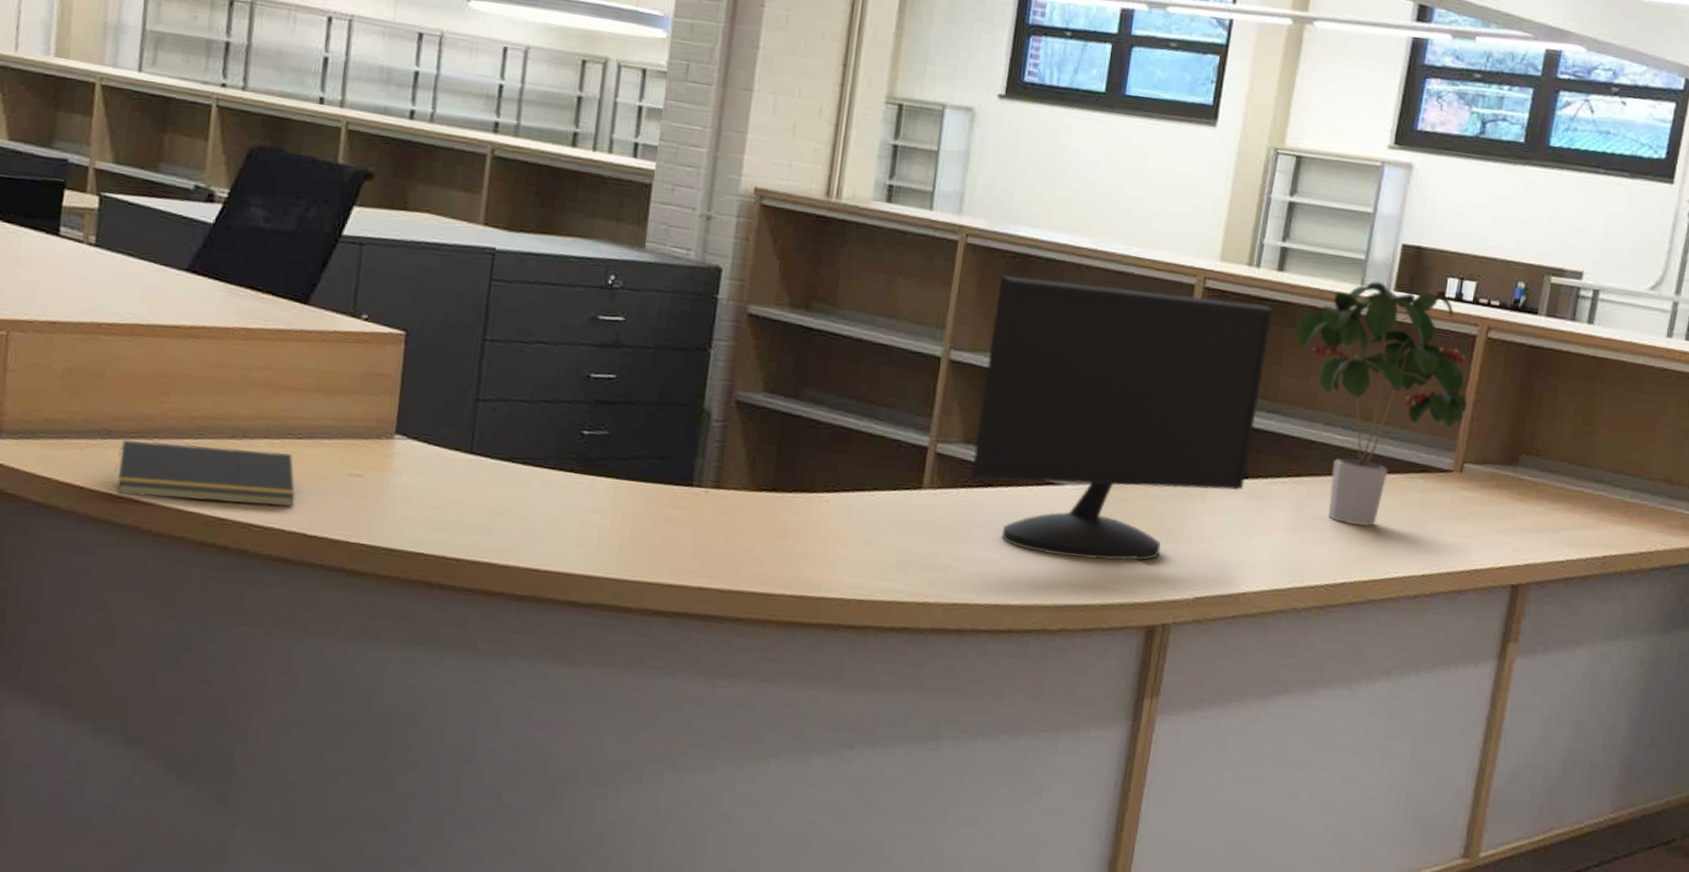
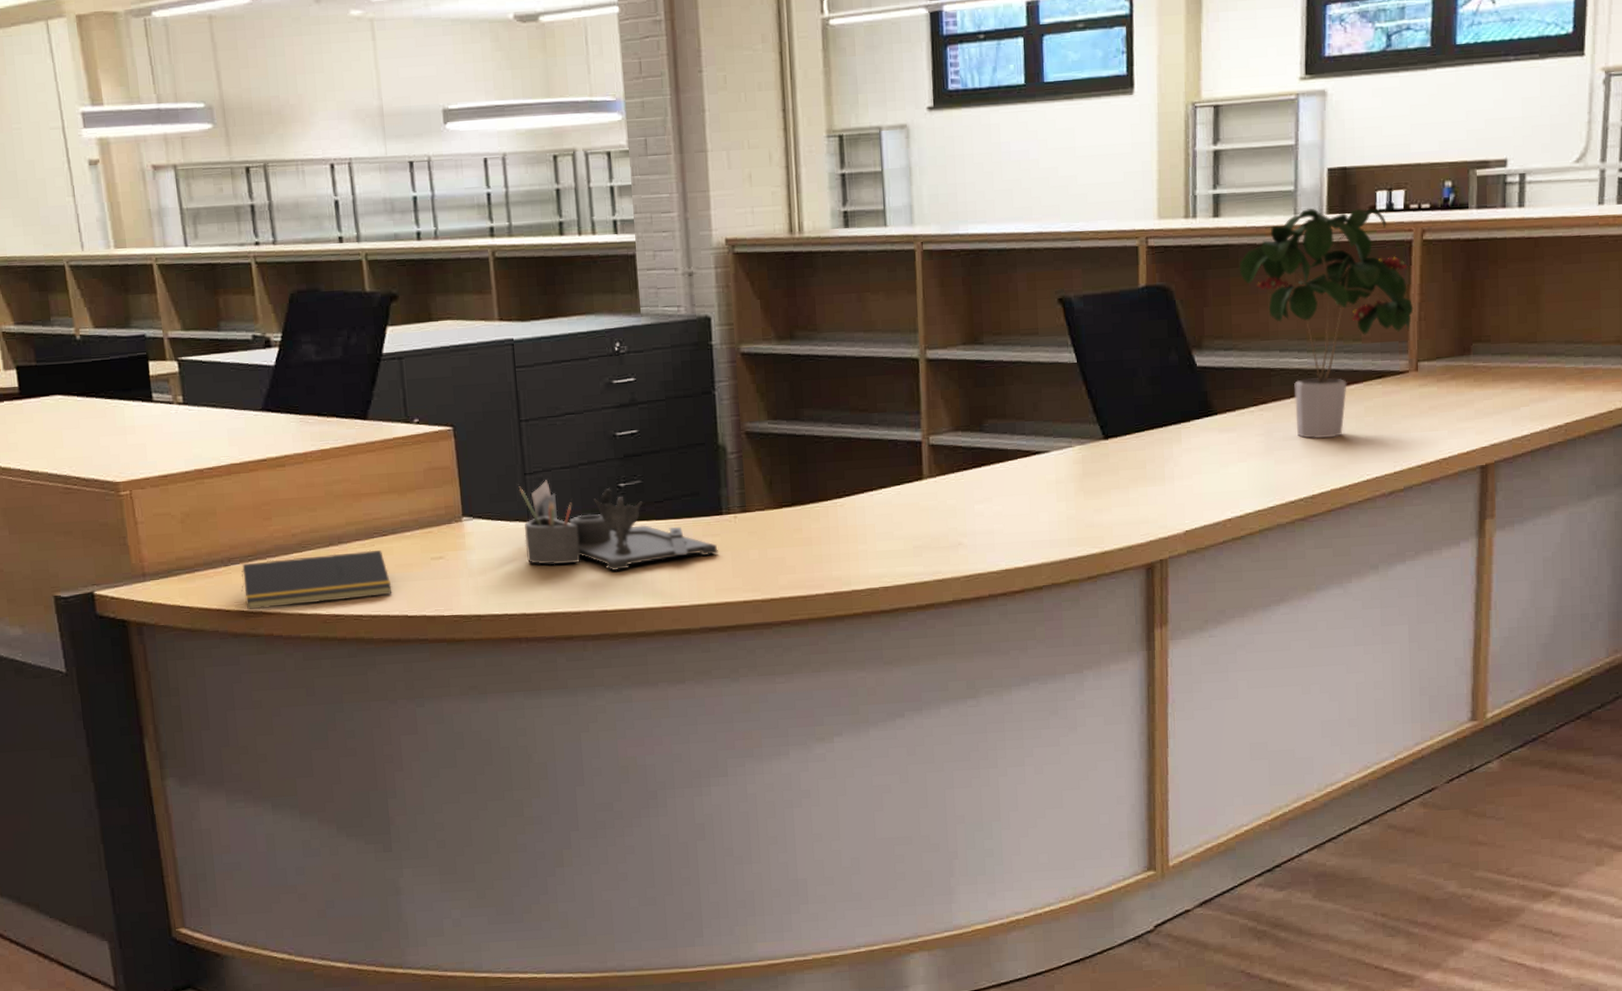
desk organizer: none [460,409,680,529] -> present [517,480,718,571]
computer monitor: present [971,275,1273,562] -> none [959,251,1216,517]

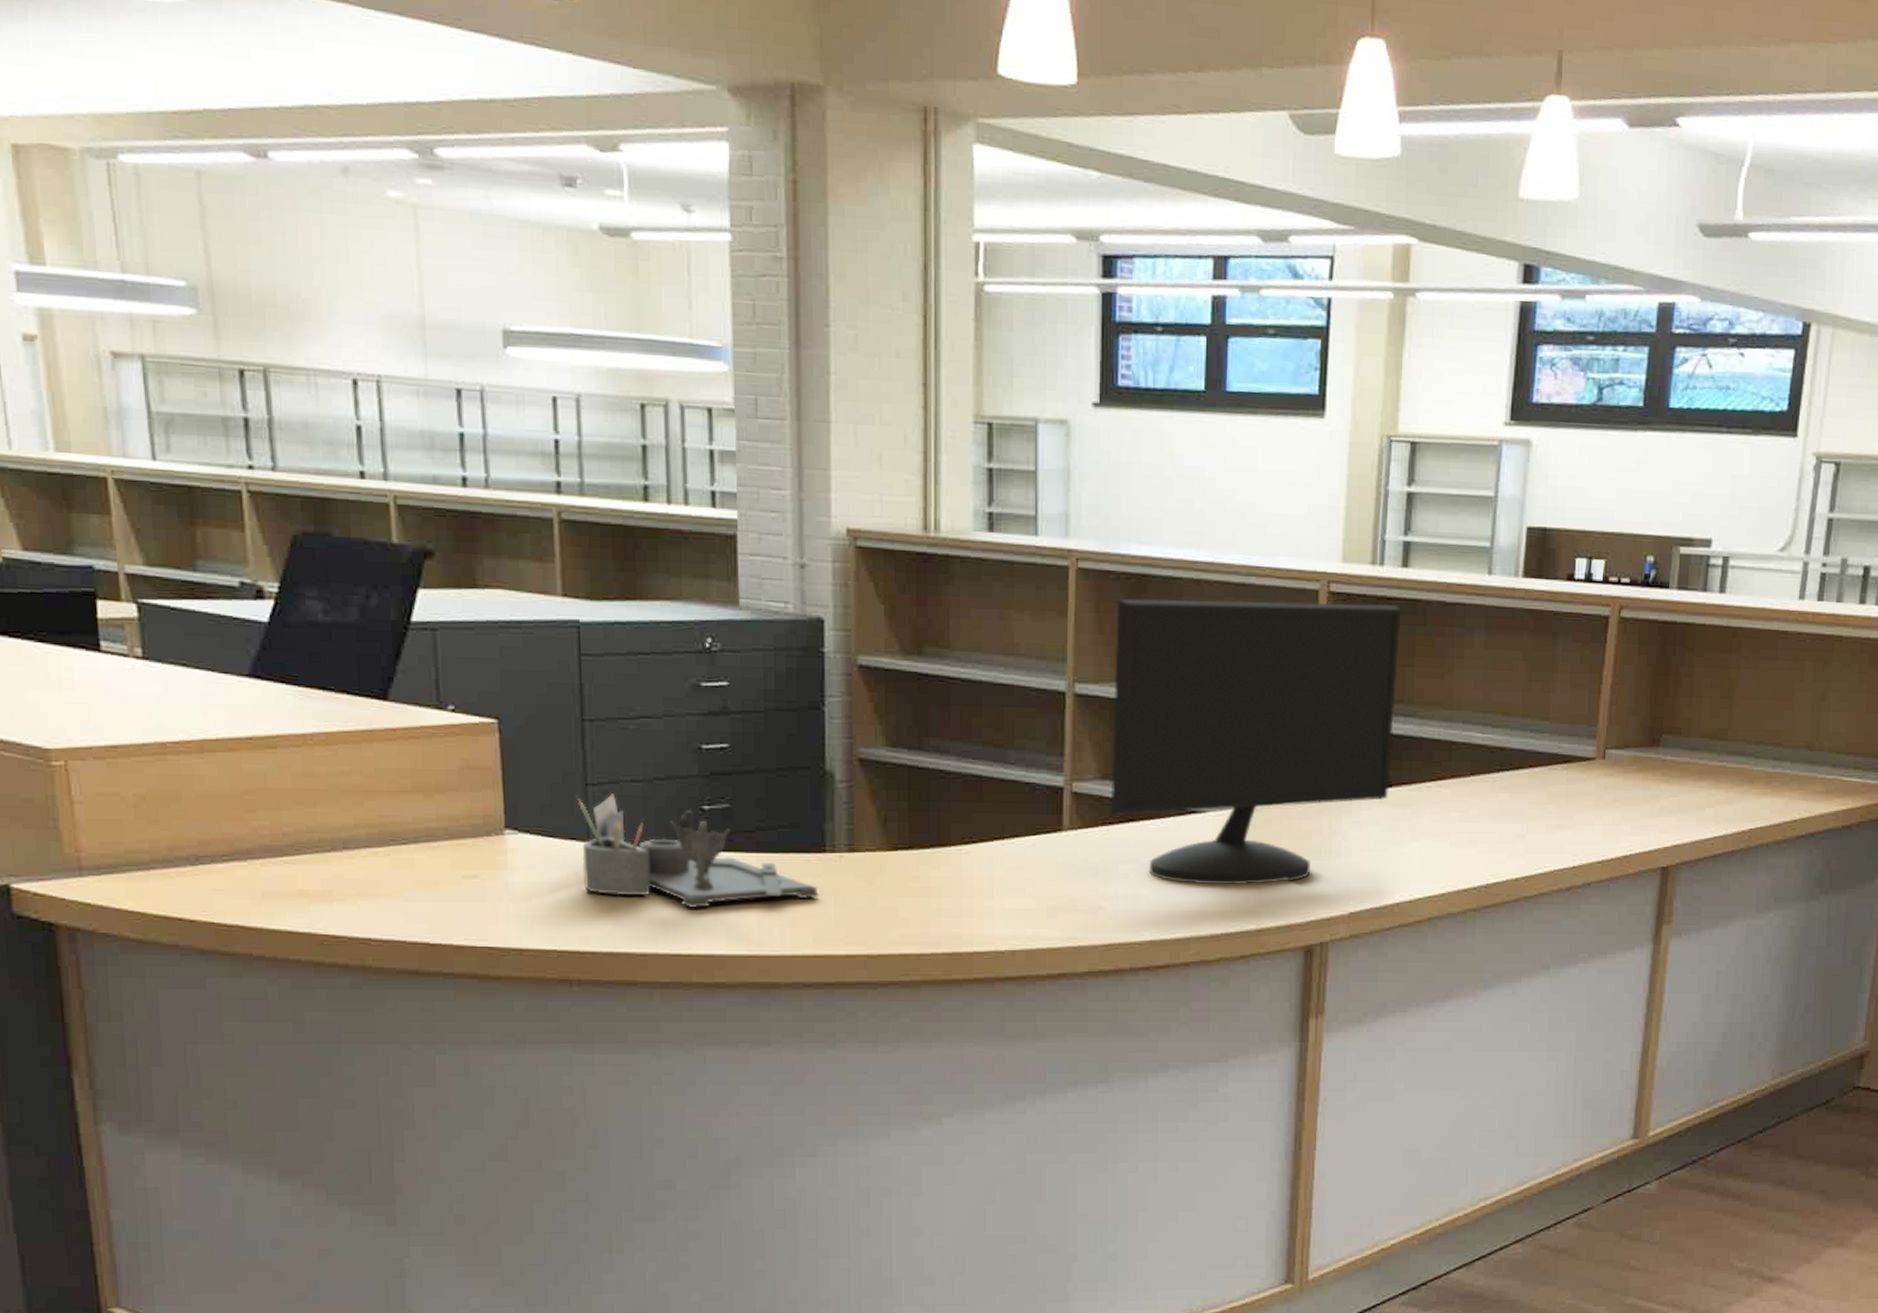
notepad: present [241,550,393,610] -> none [211,860,411,923]
computer monitor: none [959,251,1216,517] -> present [1110,598,1401,885]
potted plant: present [1239,208,1414,439] -> none [1426,569,1606,824]

